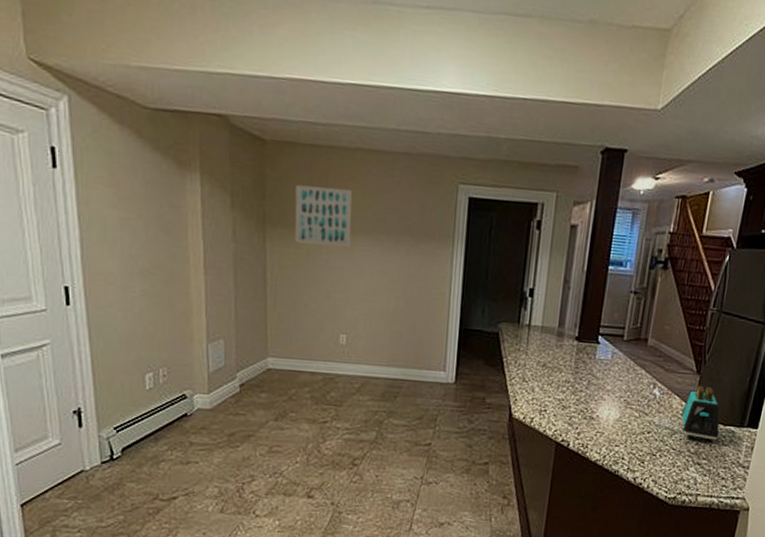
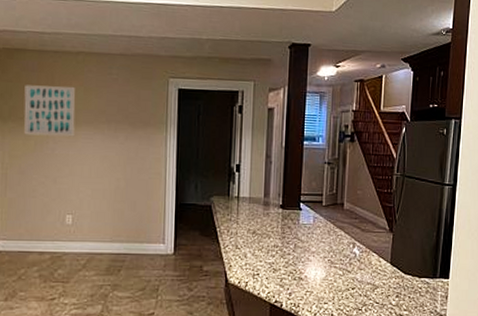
toaster: present [681,385,720,443] -> none [380,242,416,295]

